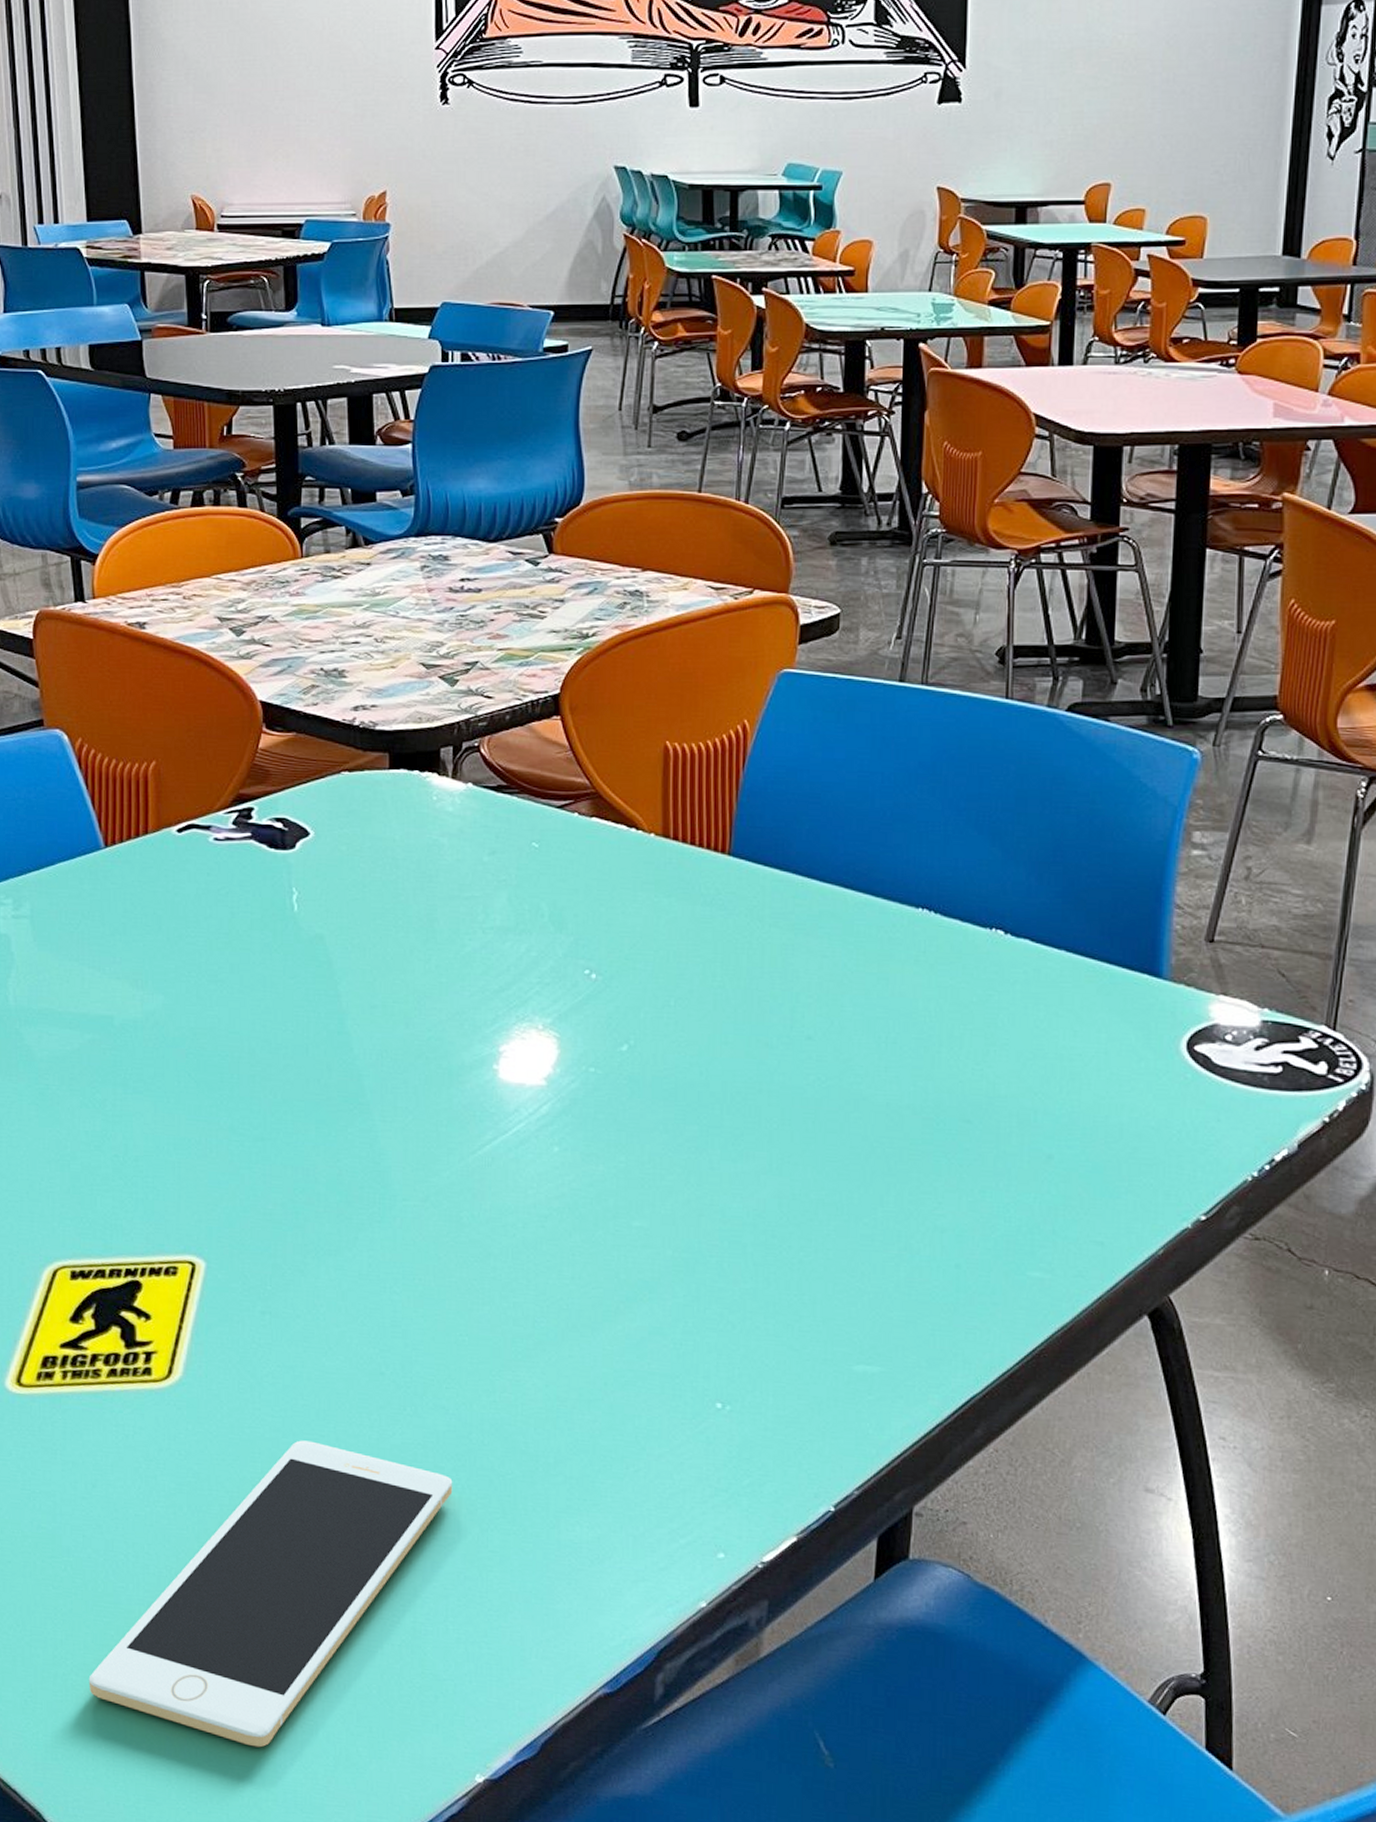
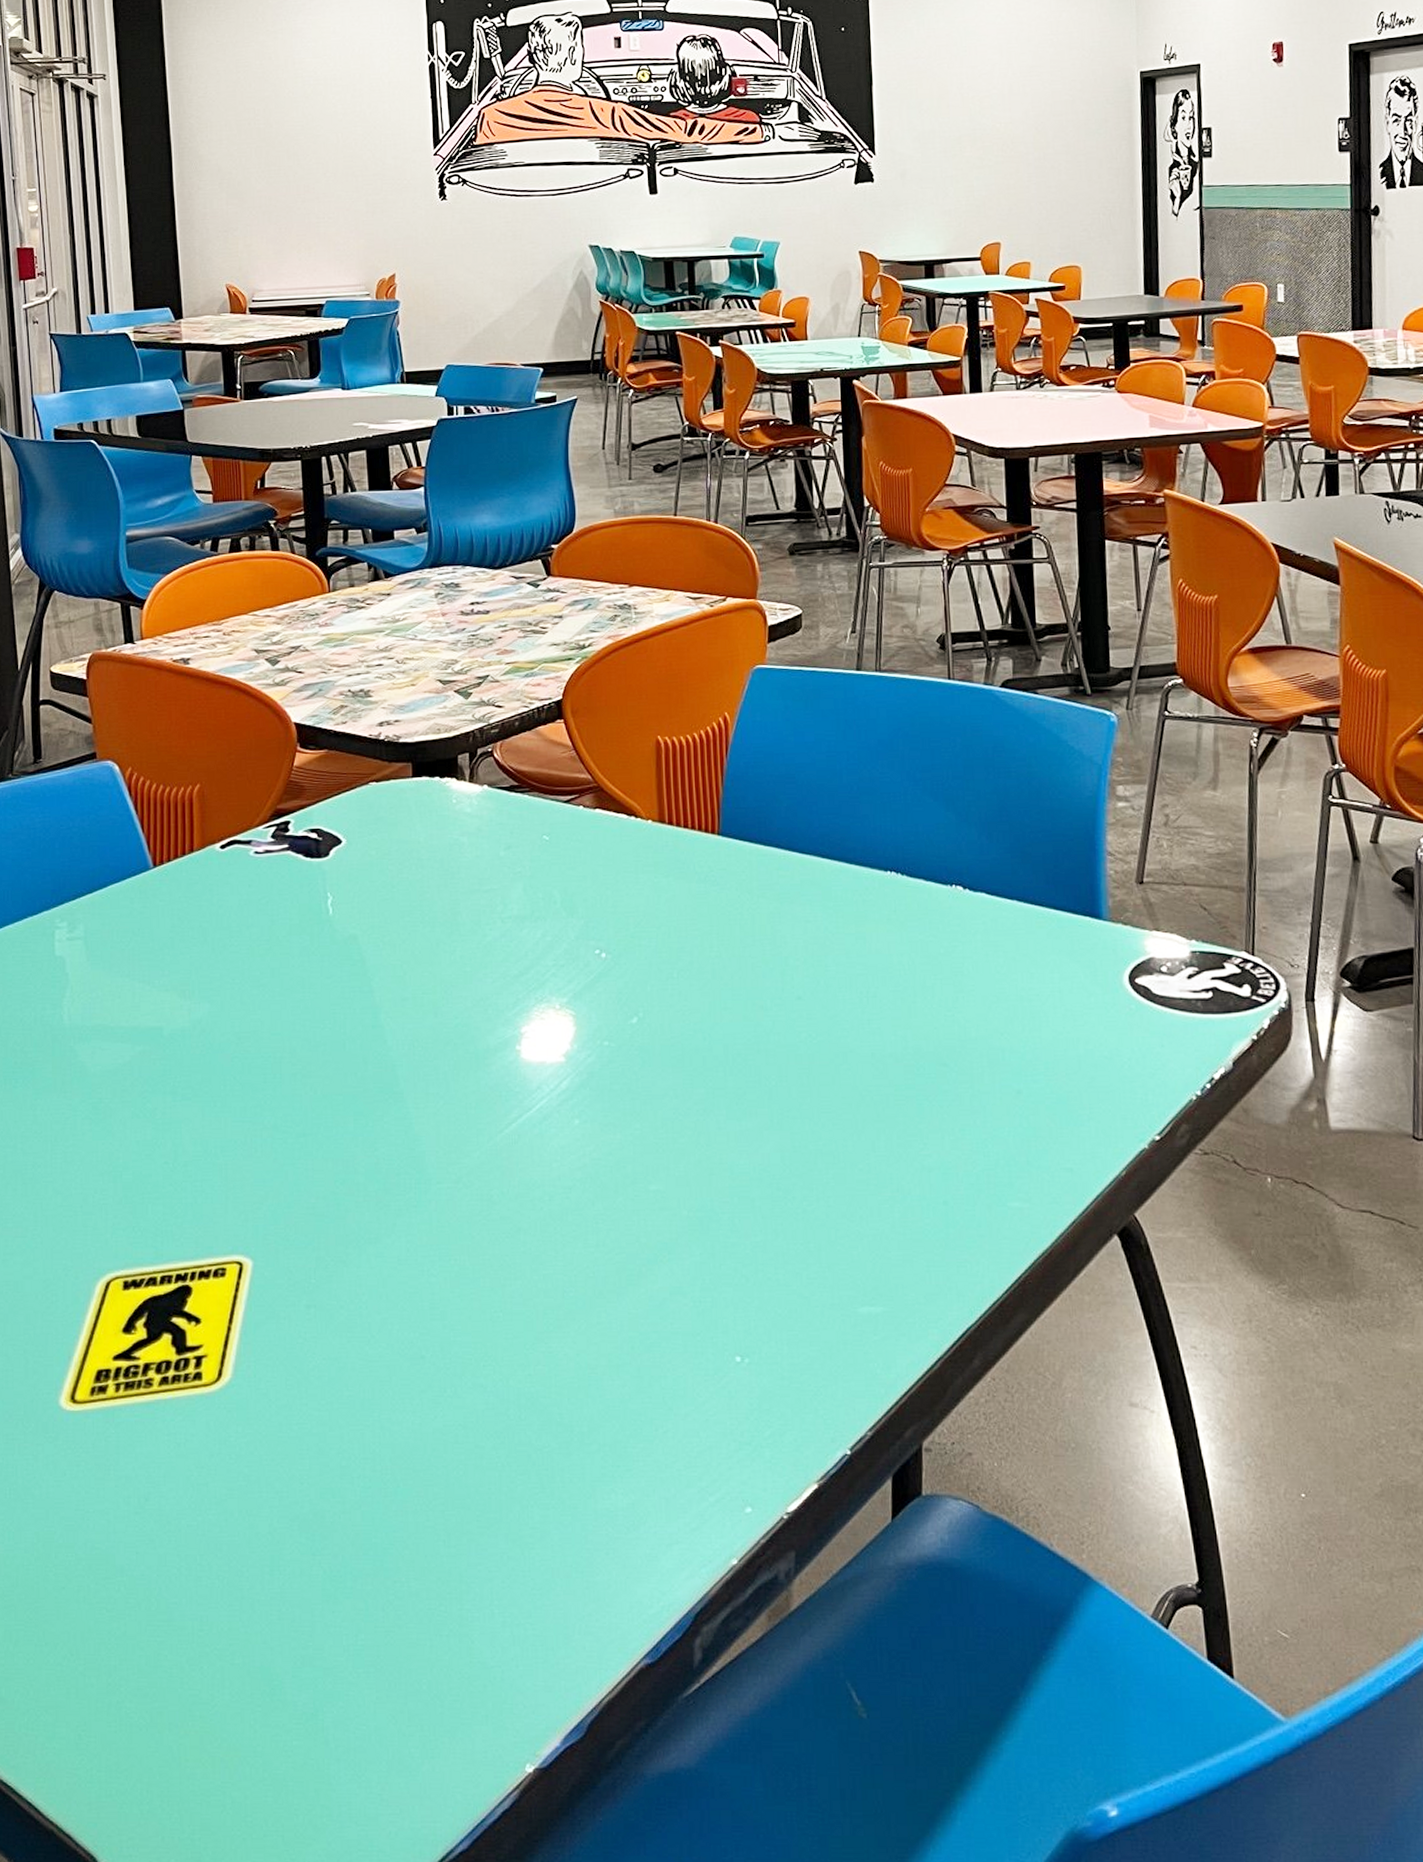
cell phone: present [88,1440,453,1748] -> none [142,1432,493,1760]

